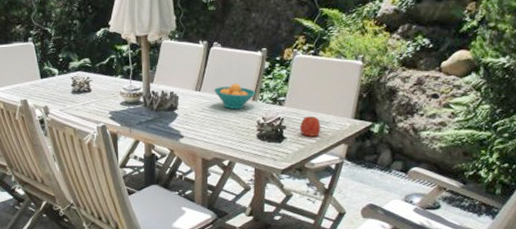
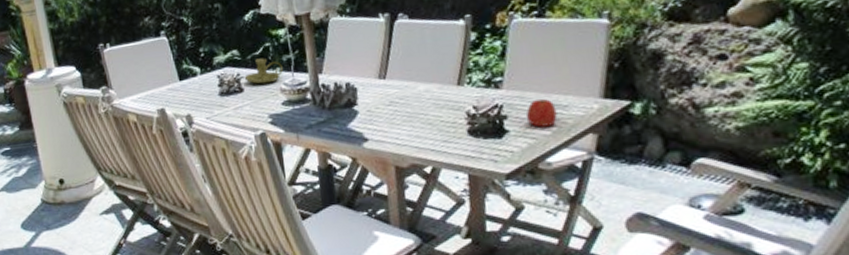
candle holder: none [92,66,123,87] -> present [244,57,283,84]
fruit bowl: present [213,83,256,110] -> none [403,64,462,100]

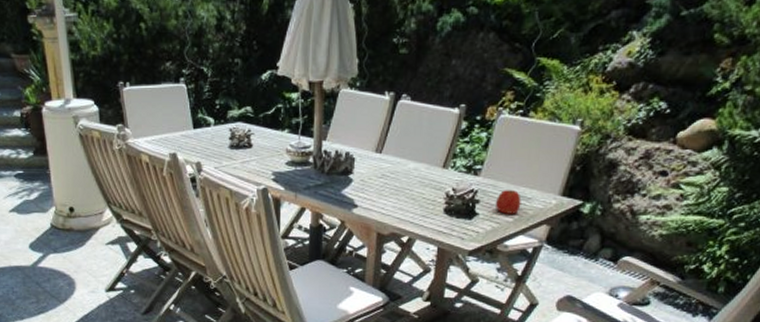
candle holder: present [244,57,283,84] -> none [254,118,291,143]

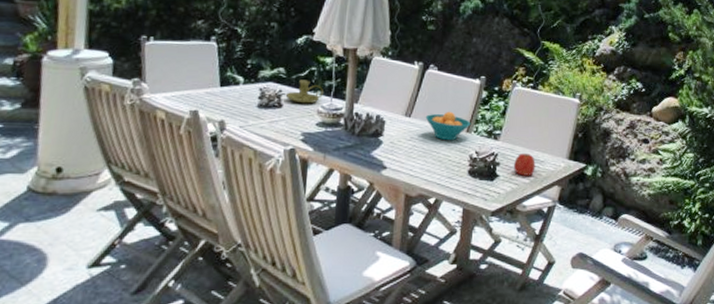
candle holder: none [254,118,291,143] -> present [285,79,323,104]
fruit bowl: none [397,145,448,178] -> present [425,111,471,141]

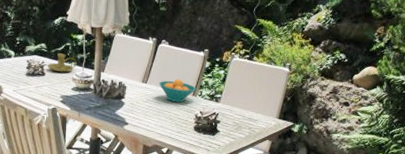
apple: present [513,154,536,176] -> none [231,114,250,132]

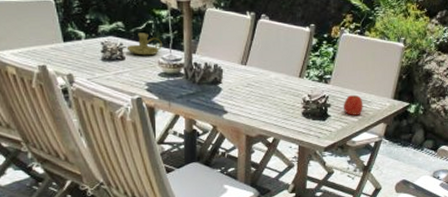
fruit bowl: present [158,78,197,103] -> none [260,58,303,86]
apple: none [231,114,250,132] -> present [343,95,363,115]

